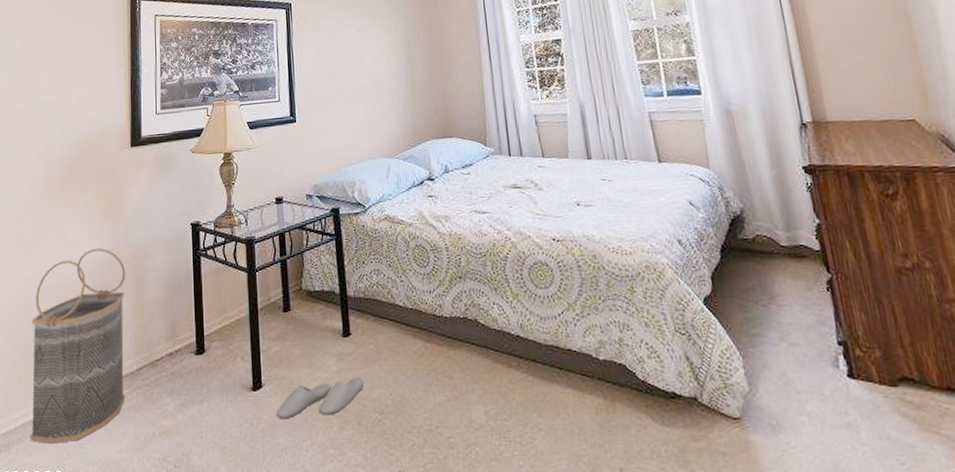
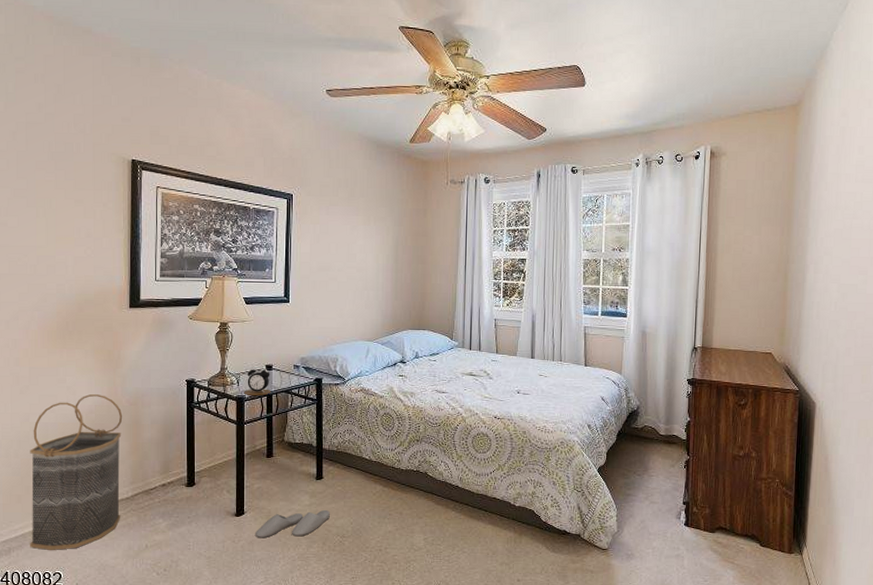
alarm clock: none [253,200,284,237] -> present [244,367,271,396]

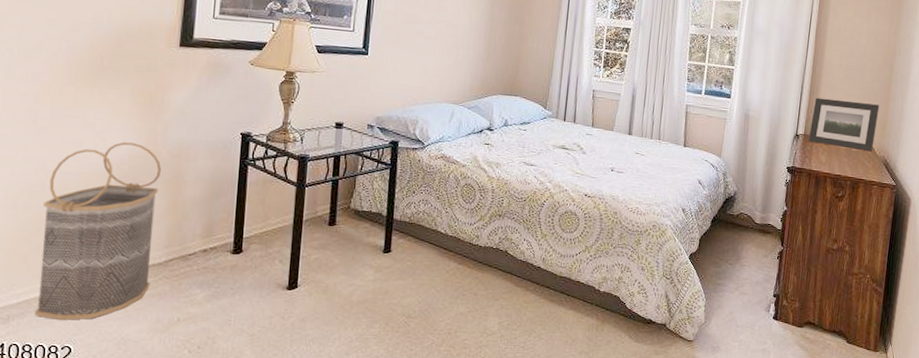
alarm clock: present [244,367,271,396] -> none [307,123,340,157]
slippers: present [255,509,330,538] -> none [309,286,396,316]
picture frame: none [706,310,777,359] -> present [808,97,880,152]

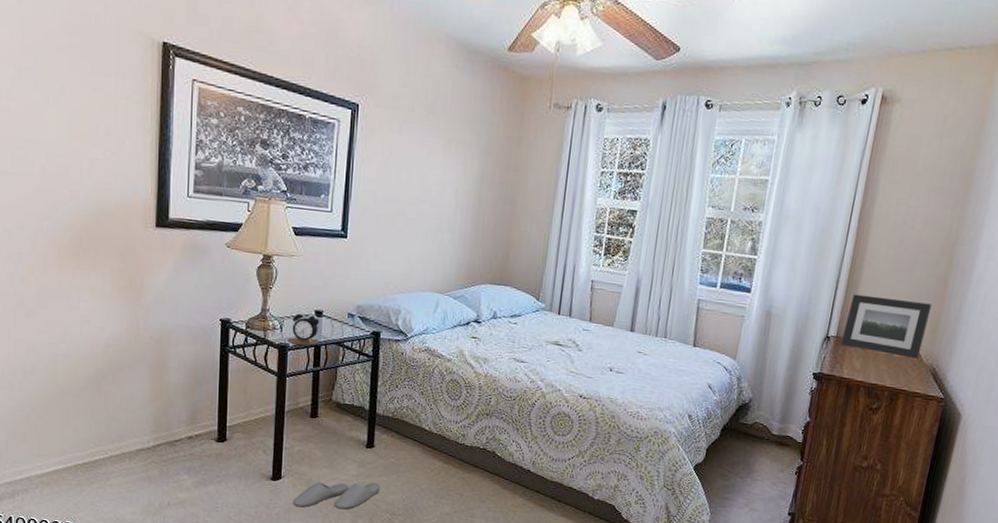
basket: present [35,142,162,320] -> none [37,325,145,499]
alarm clock: none [307,123,340,157] -> present [287,311,320,346]
slippers: none [309,286,396,316] -> present [293,482,380,510]

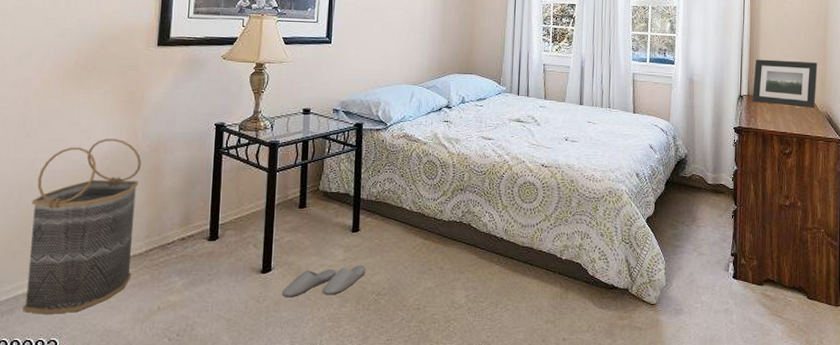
basket: none [37,325,145,499] -> present [23,139,142,314]
alarm clock: present [287,311,320,346] -> none [277,110,308,142]

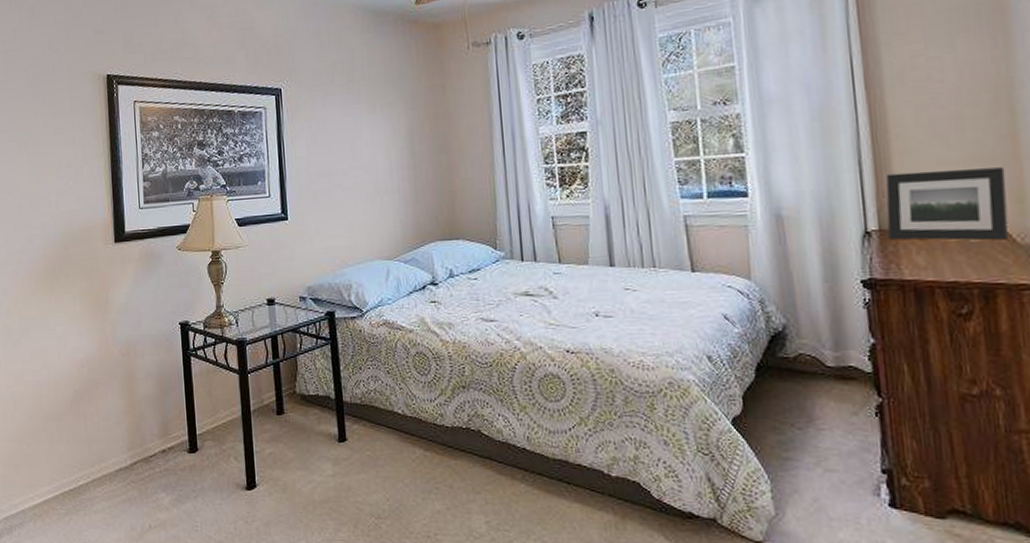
basket: present [23,139,142,314] -> none [25,345,121,530]
slippers: present [282,265,365,298] -> none [271,481,360,519]

